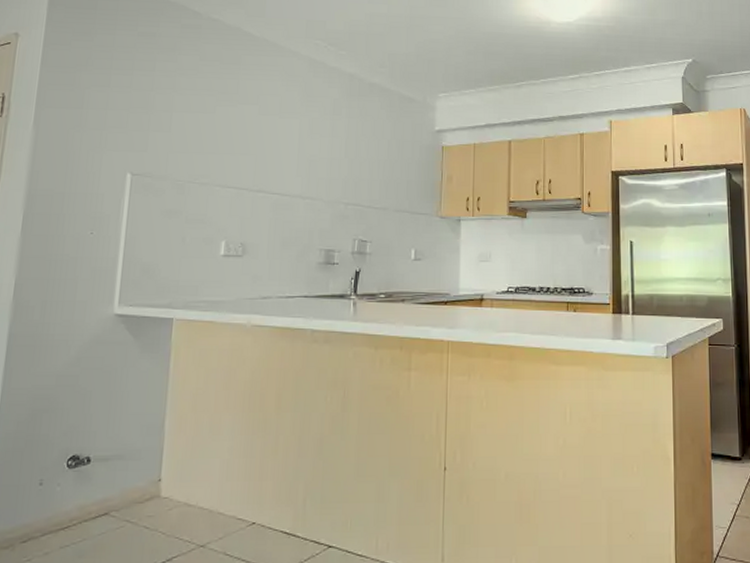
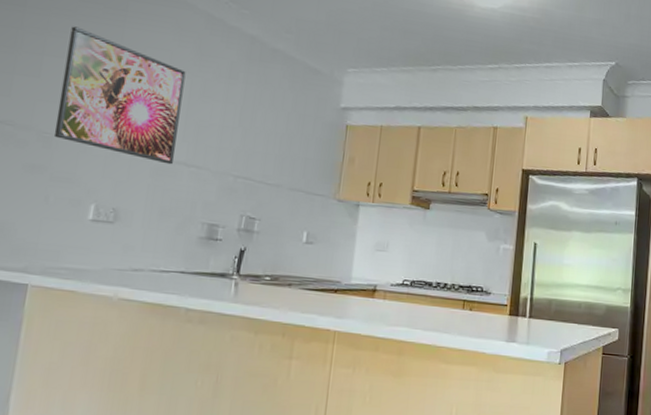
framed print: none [185,83,295,199] -> present [53,26,186,165]

